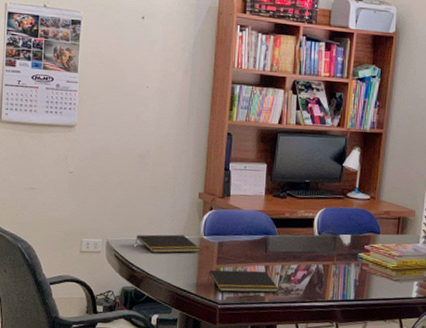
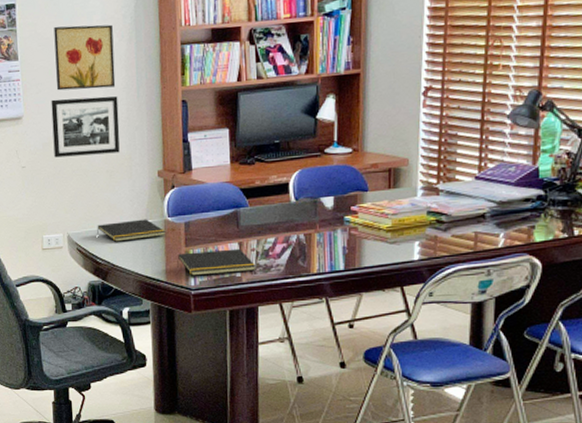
picture frame: none [102,114,169,172] -> present [51,96,120,158]
wall art: none [112,48,171,112] -> present [54,24,116,91]

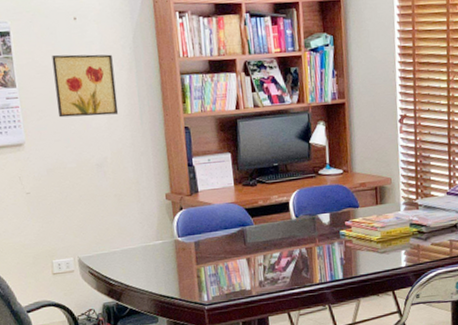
picture frame: present [51,96,120,158] -> none [53,123,127,183]
notepad: present [96,219,166,242] -> none [108,240,178,263]
notepad: present [177,248,257,276] -> none [189,264,265,292]

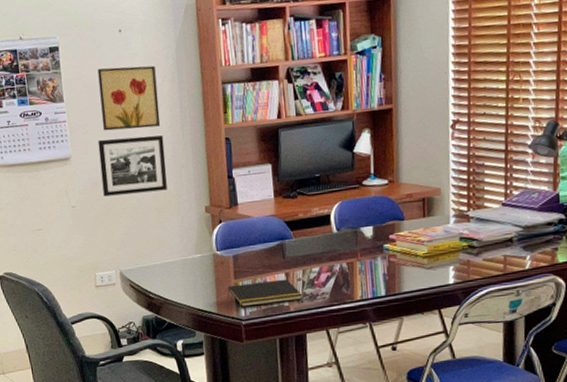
picture frame: none [53,123,127,183] -> present [98,135,167,197]
notepad: none [189,264,265,292] -> present [227,279,303,307]

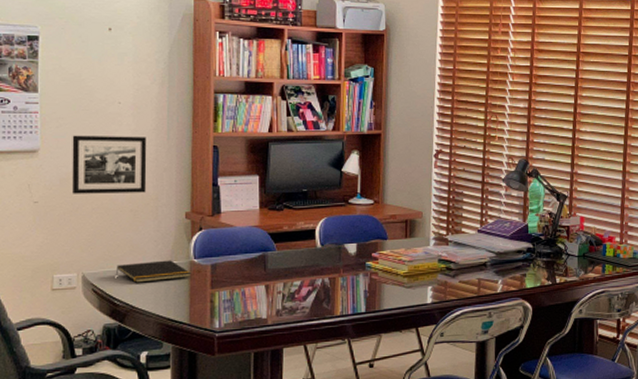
wall art: present [97,65,161,131] -> none [79,63,145,128]
notepad: none [148,253,216,277] -> present [115,260,192,283]
notepad: present [227,279,303,307] -> none [202,291,282,318]

